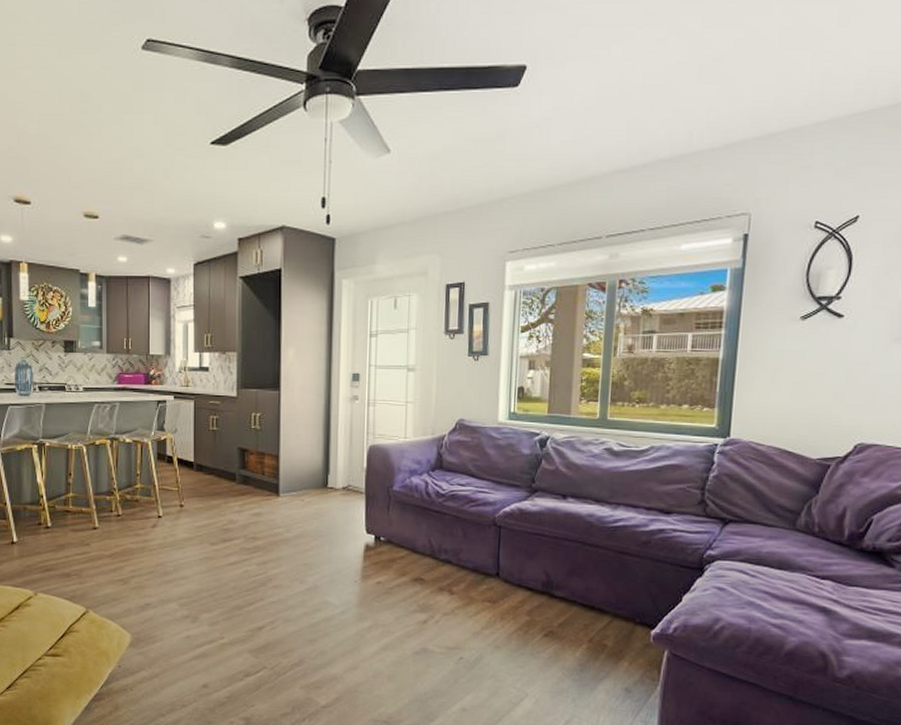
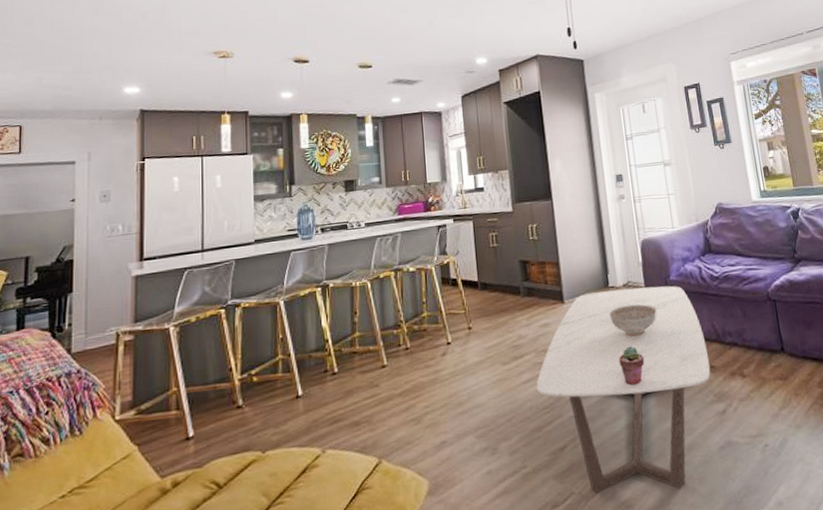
coffee table: none [242,490,420,681] -> present [536,285,711,494]
decorative bowl: none [323,508,374,540] -> present [608,304,657,338]
potted succulent: none [327,547,353,584] -> present [618,346,645,386]

